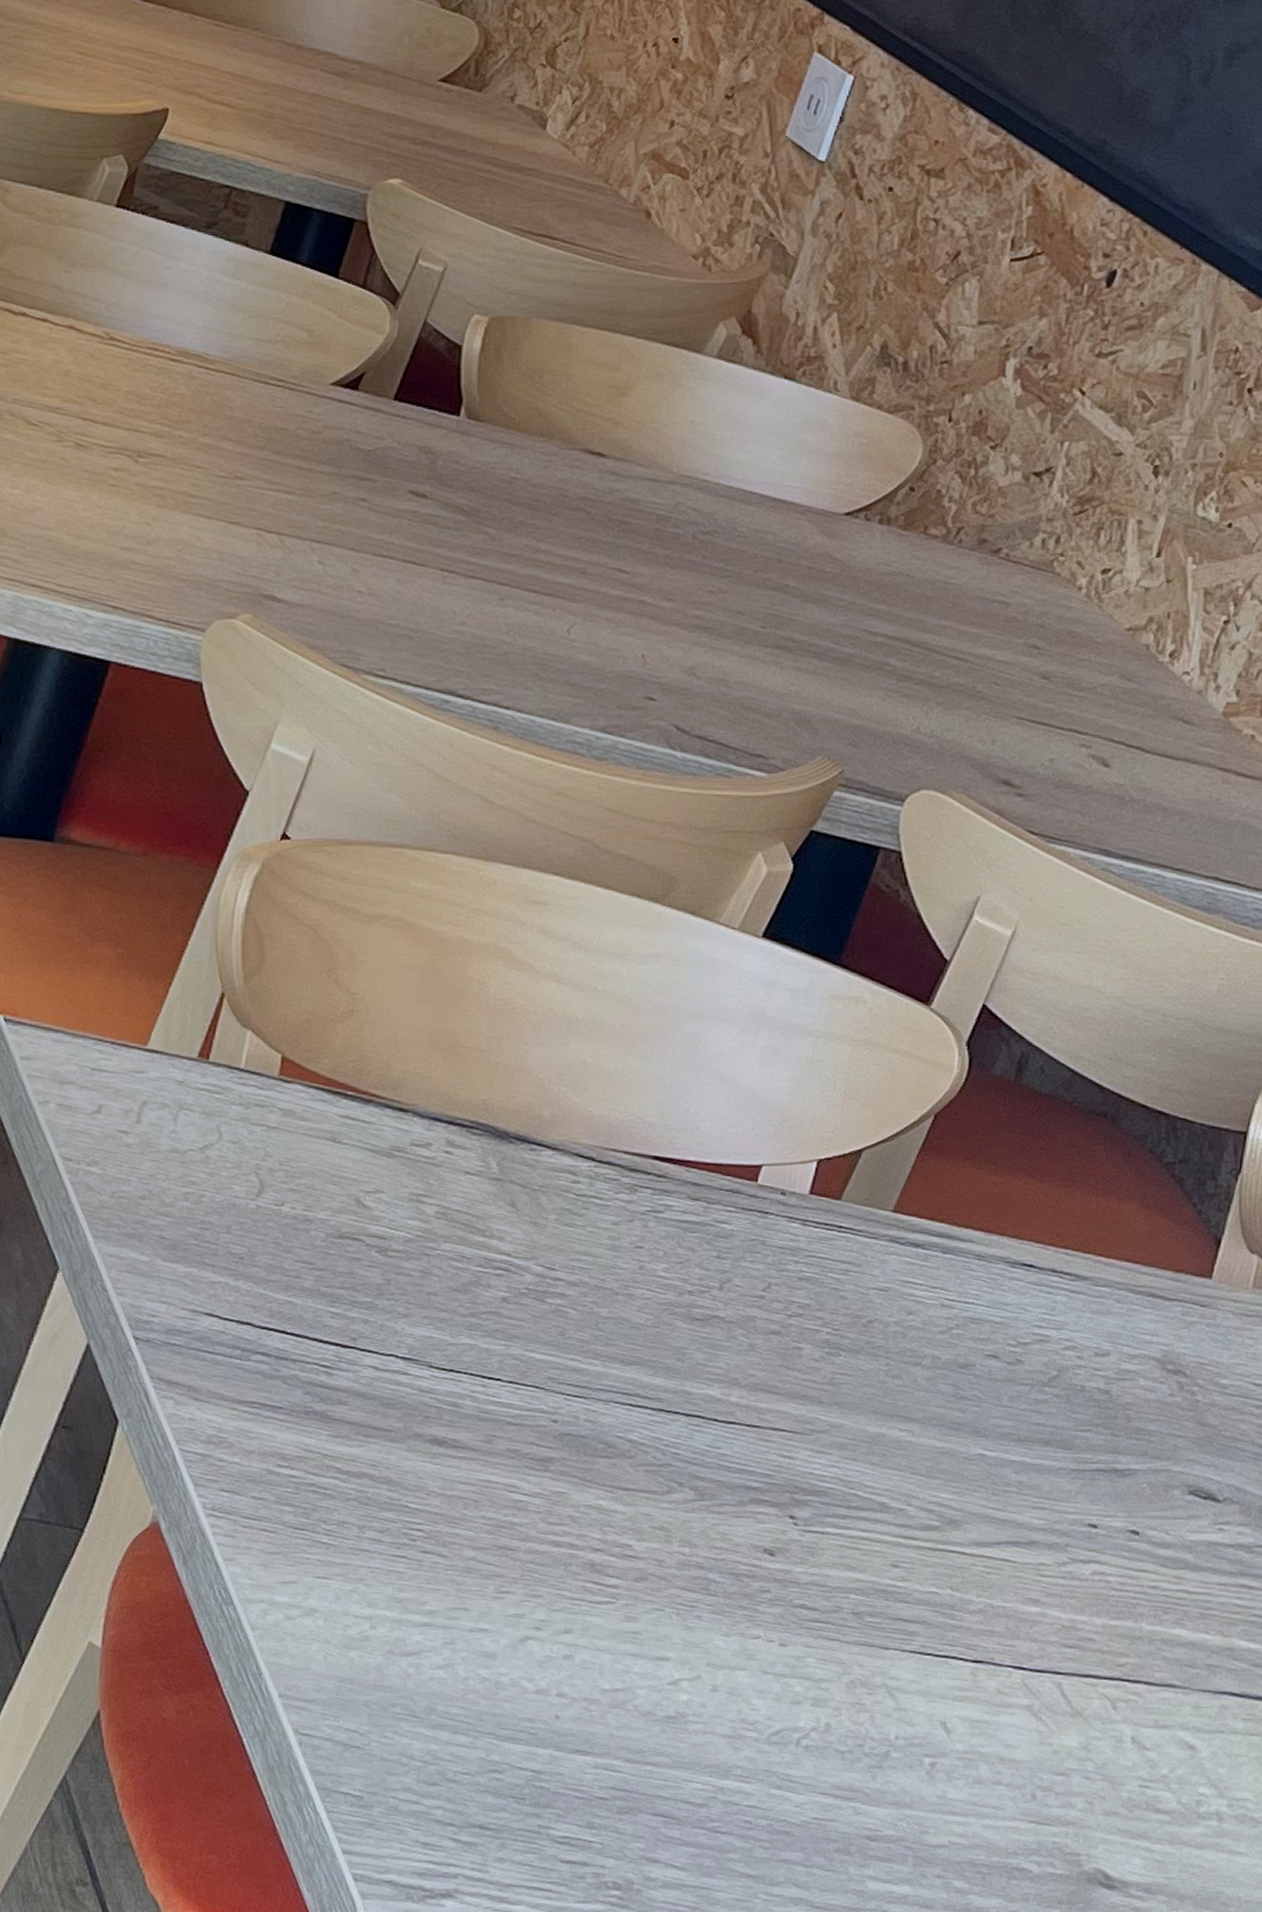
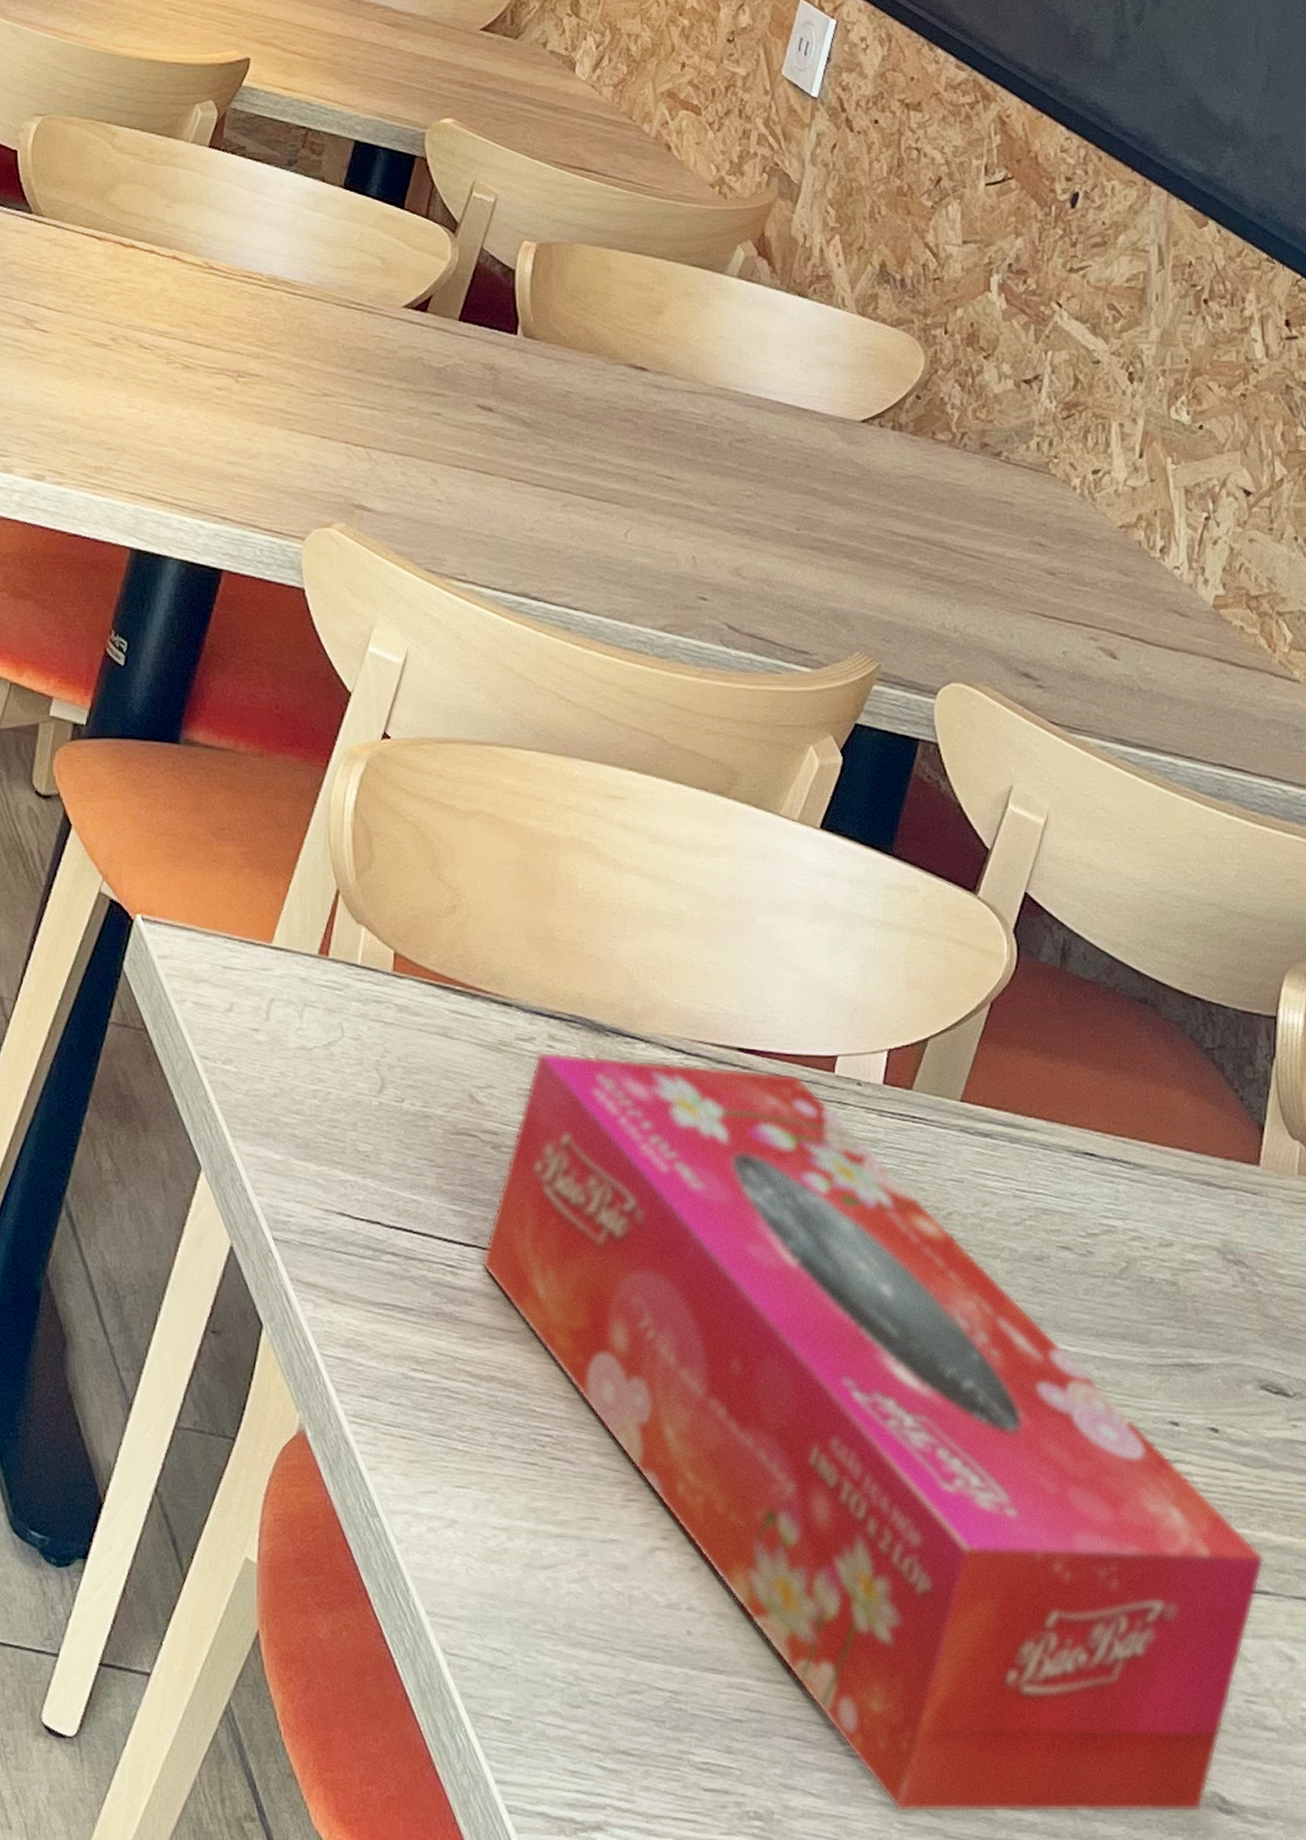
tissue box: none [358,1157,1175,1887] -> present [481,1051,1264,1813]

